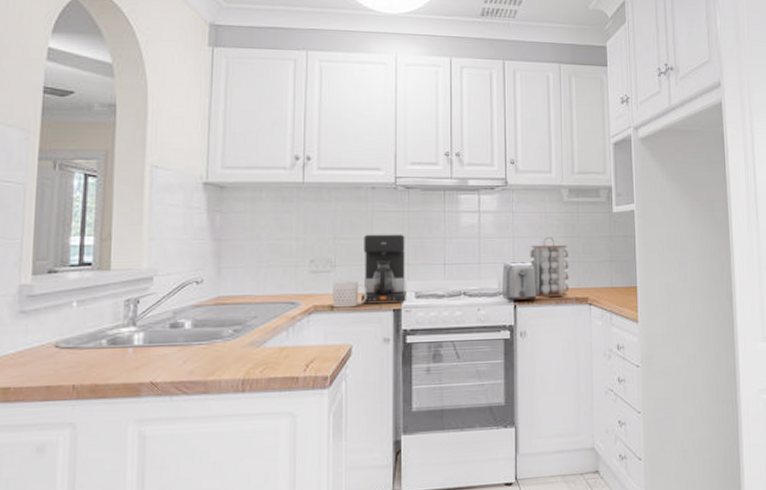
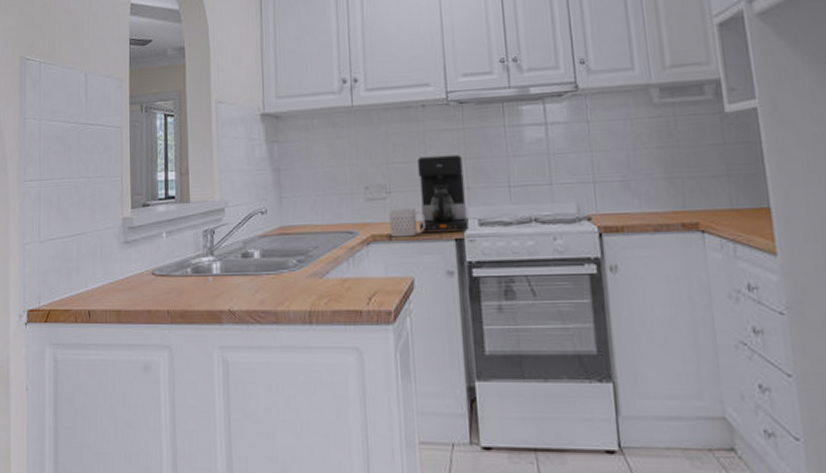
toaster: present [501,261,537,302] -> none [580,179,628,229]
spice rack: present [530,237,569,298] -> none [613,148,672,224]

